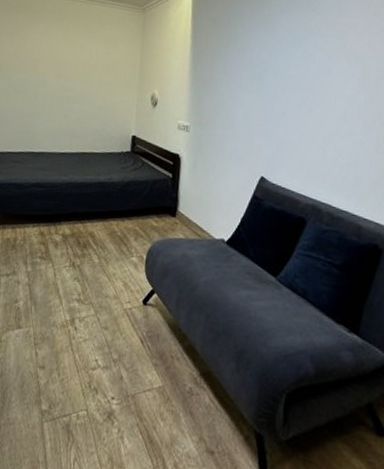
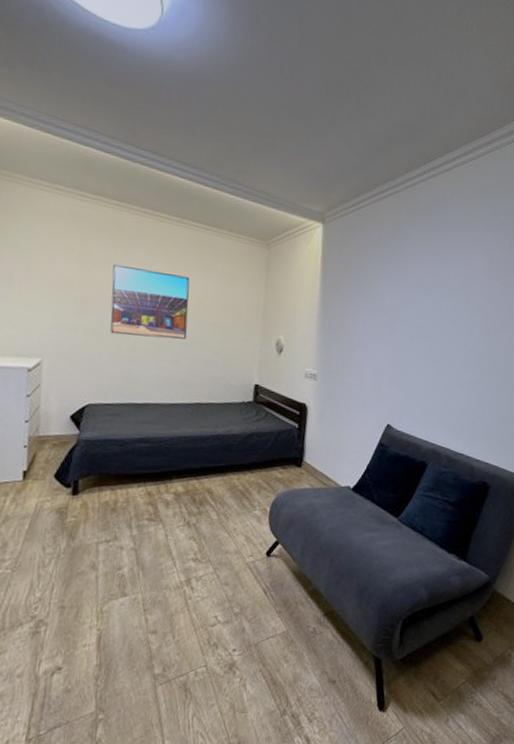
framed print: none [16,35,79,96] -> present [110,264,190,339]

